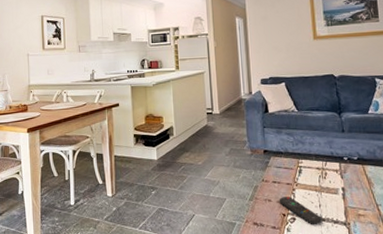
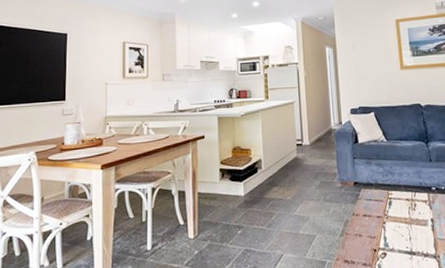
remote control: present [279,197,322,225] -> none [369,230,412,260]

